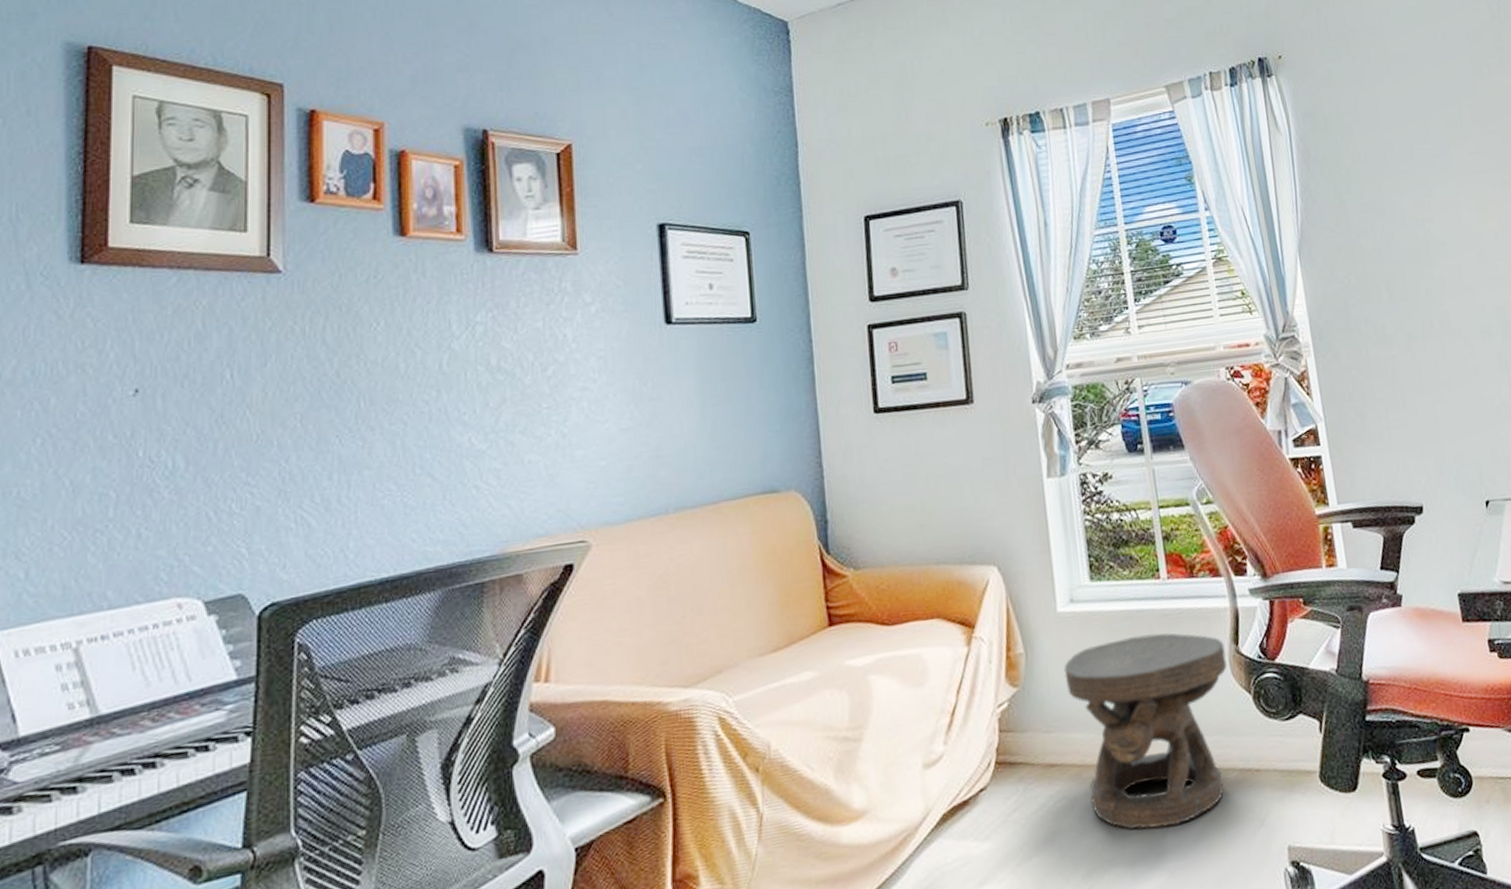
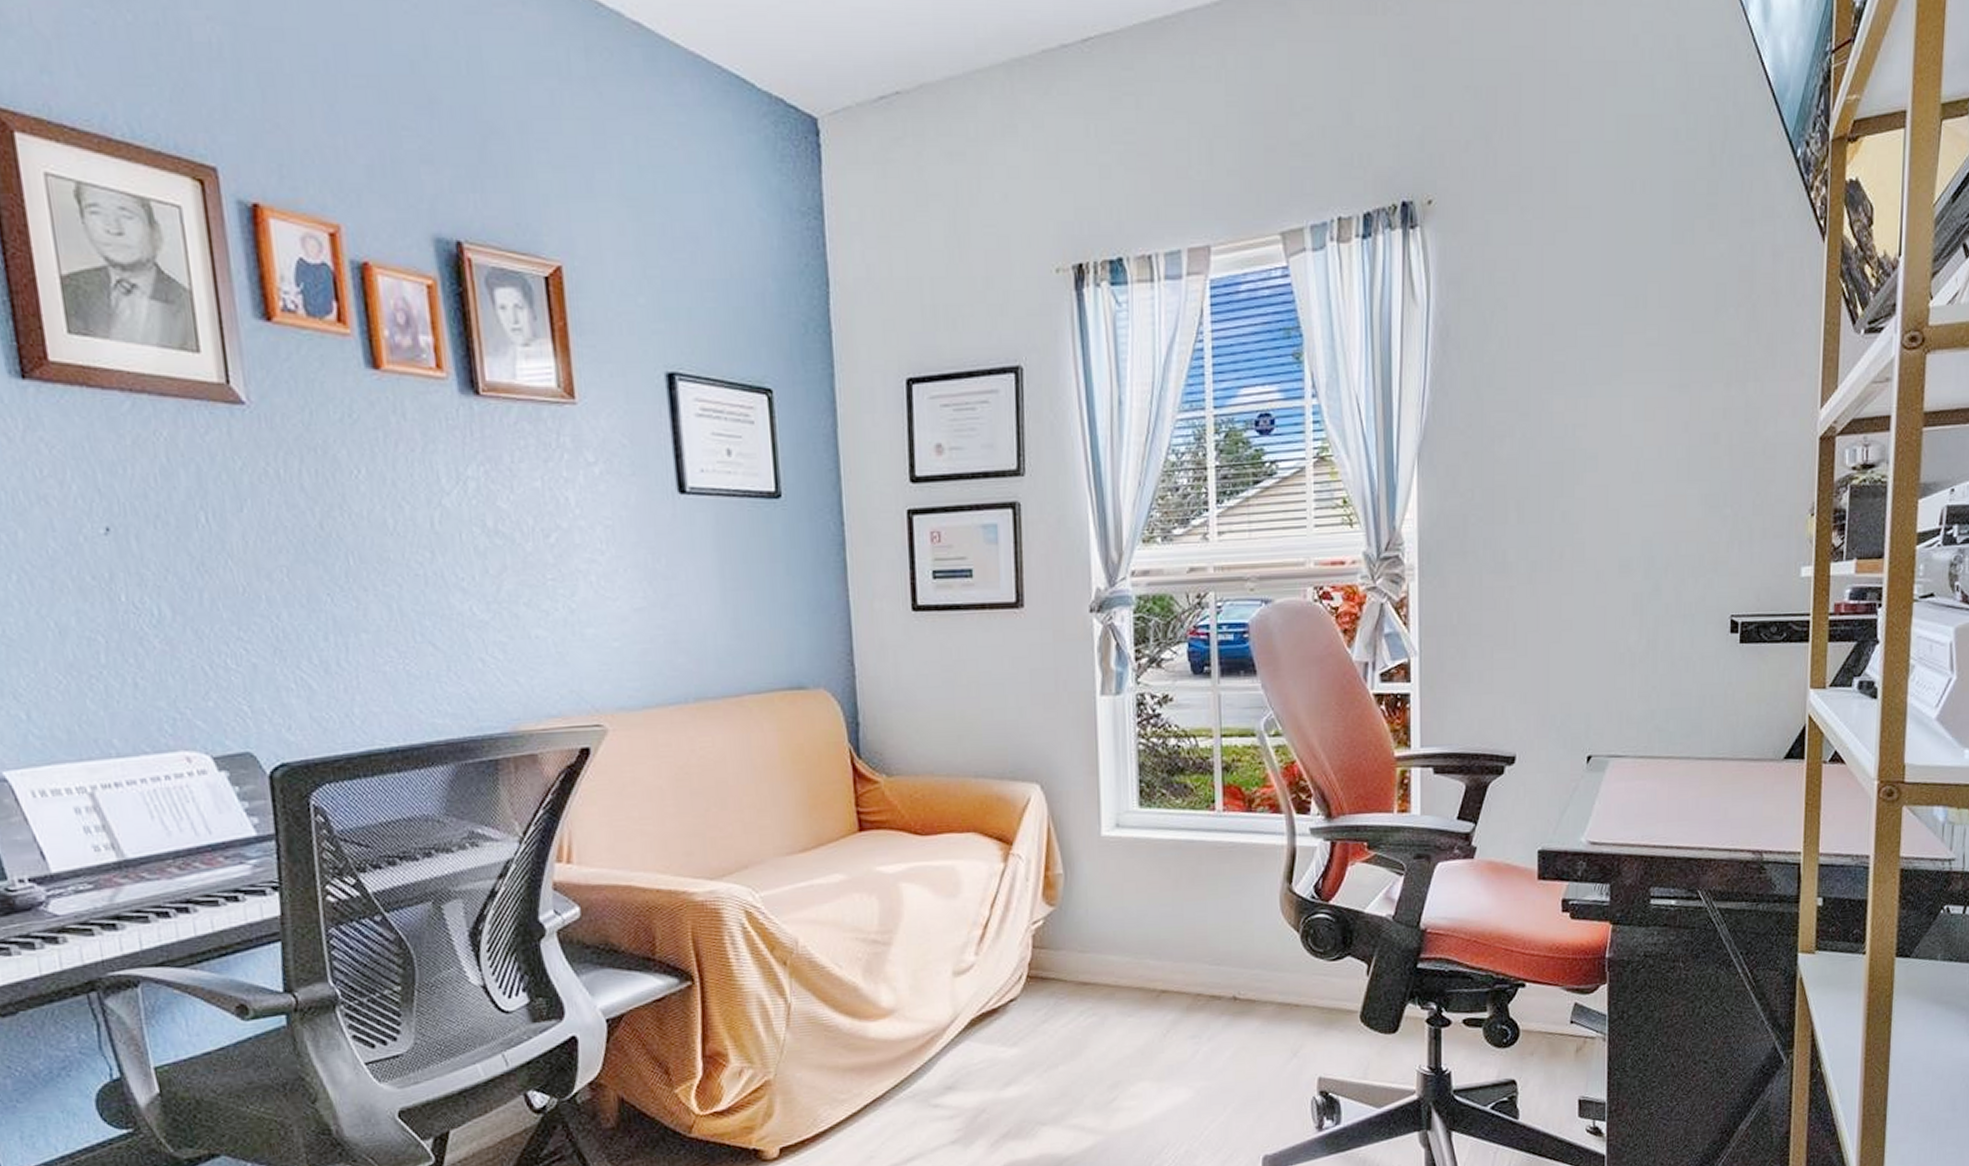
carved stool: present [1063,633,1228,830] -> none [1104,865,1278,1050]

